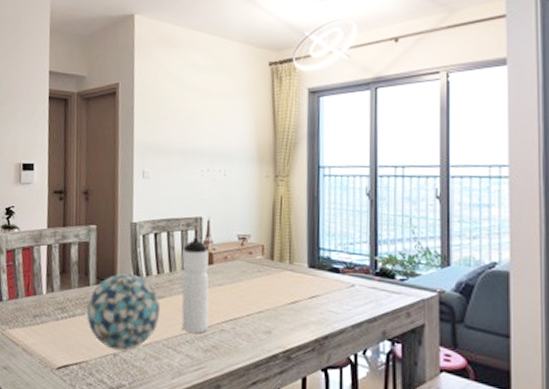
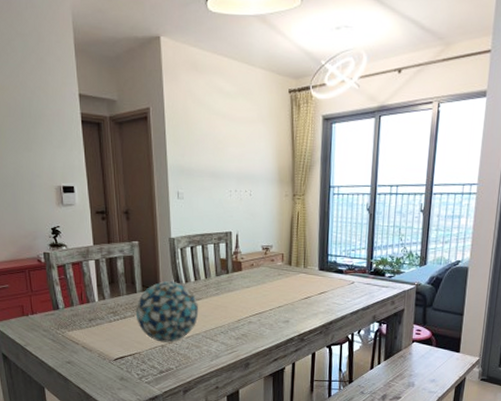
water bottle: present [181,237,209,333] -> none [216,249,239,325]

